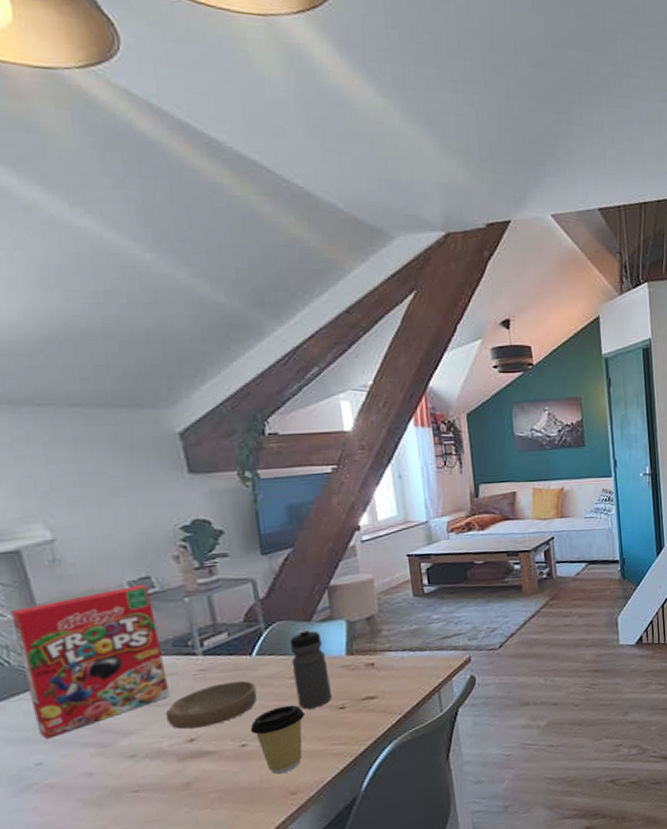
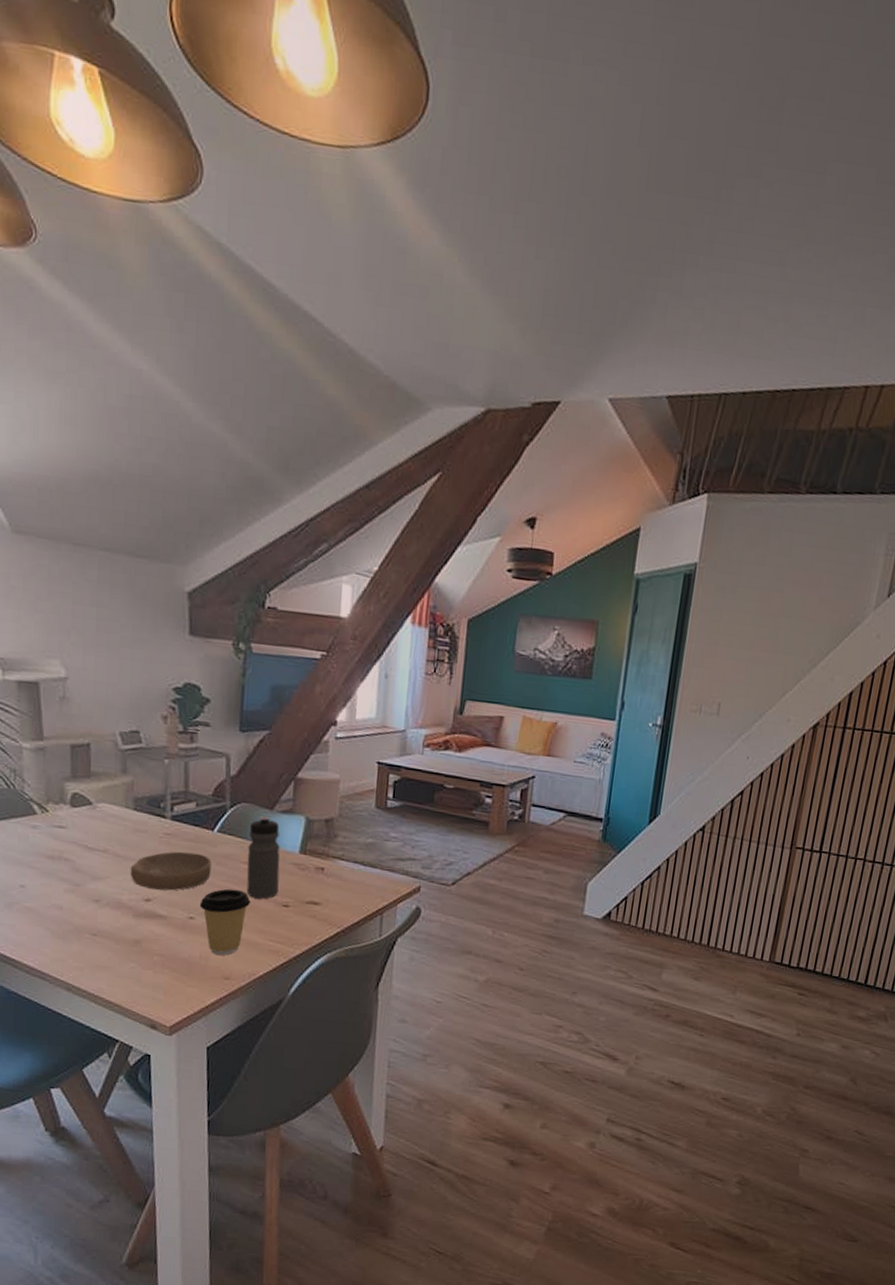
cereal box: present [10,585,170,739] -> none [22,737,138,865]

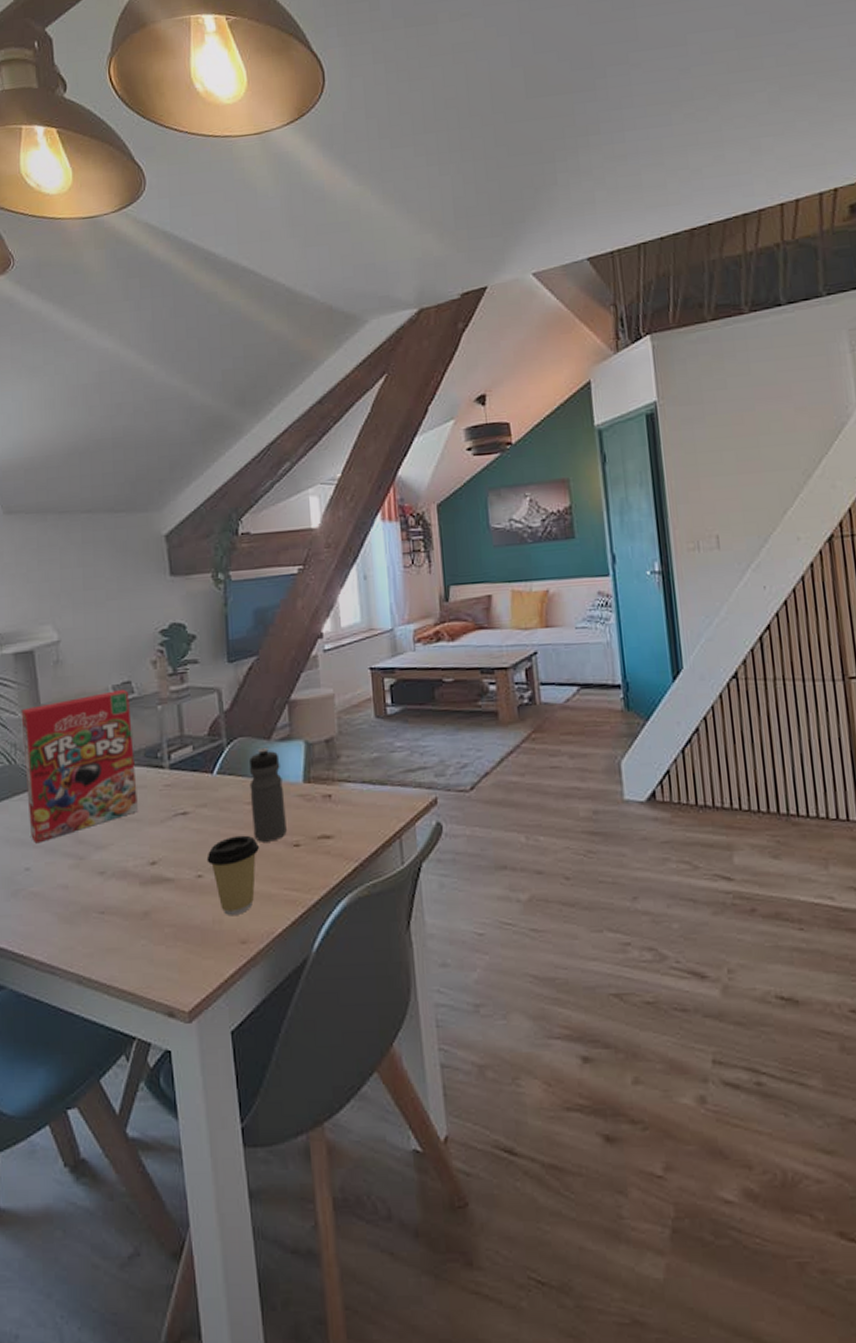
cereal box: none [22,737,138,865] -> present [21,690,138,844]
bowl: present [130,851,212,891] -> none [133,801,215,850]

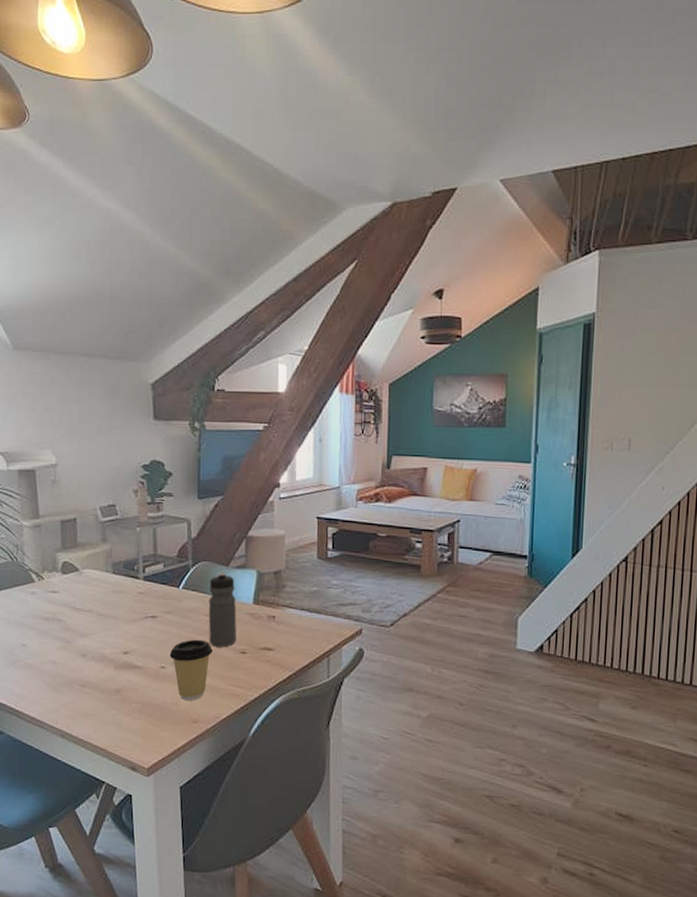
cereal box: present [21,690,138,844] -> none [23,511,116,627]

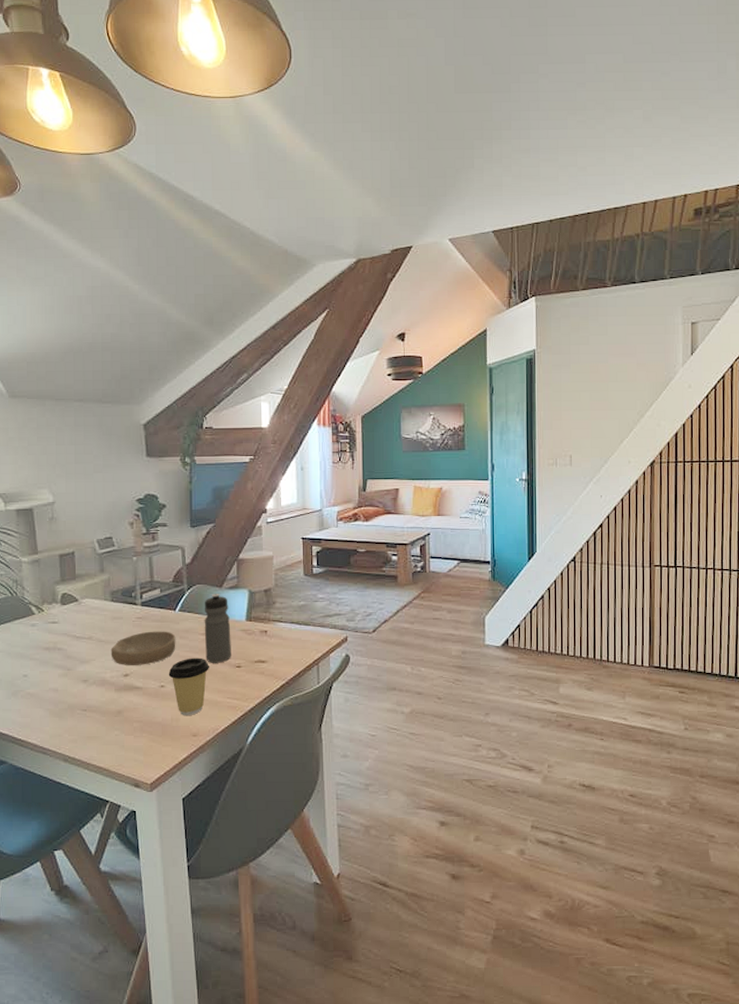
bowl: none [111,608,179,644] -> present [110,631,176,665]

